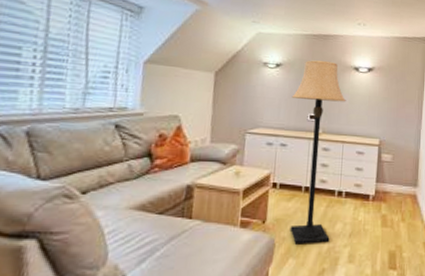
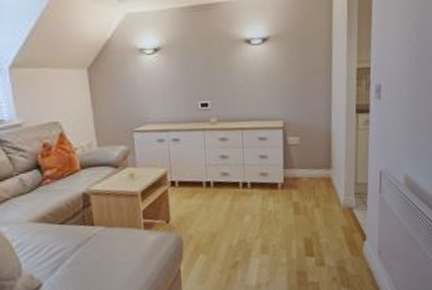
lamp: present [290,60,346,245] -> none [177,37,240,241]

